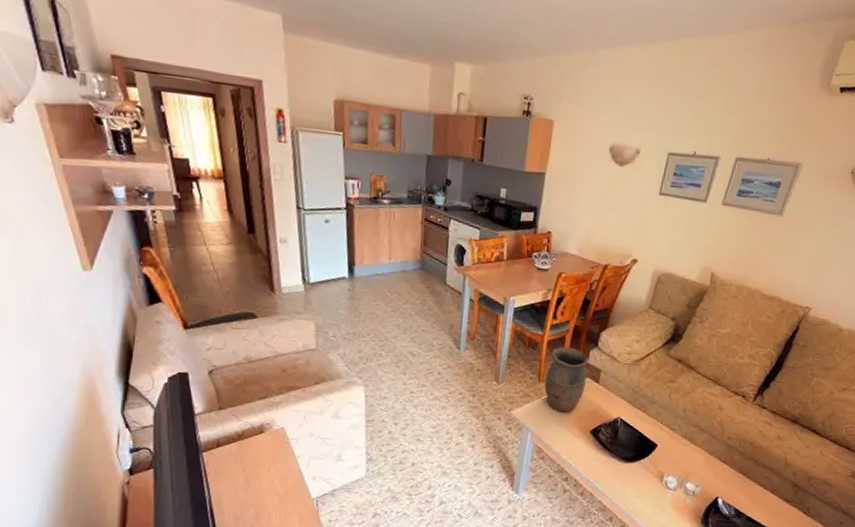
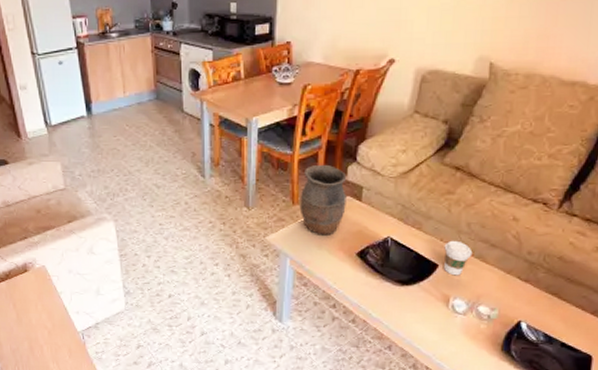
coffee cup: none [662,423,686,455] -> present [444,240,473,276]

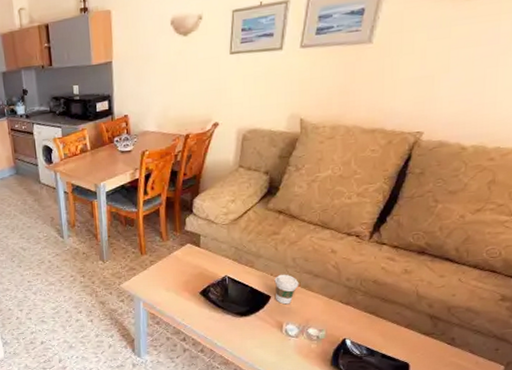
vase: present [299,164,347,236] -> none [147,218,187,280]

